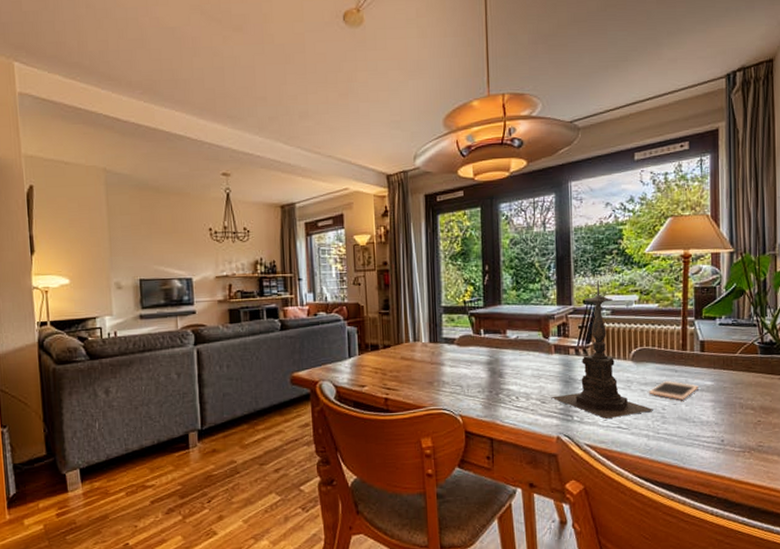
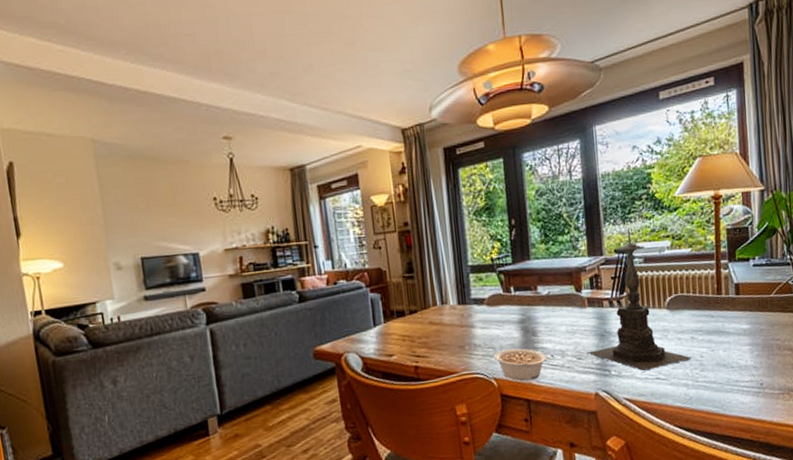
legume: none [460,388,512,420] -> present [493,348,547,381]
cell phone: present [648,381,698,400] -> none [685,326,735,346]

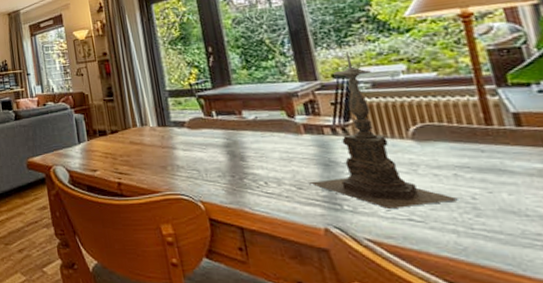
legume: present [493,348,547,381] -> none [198,173,260,207]

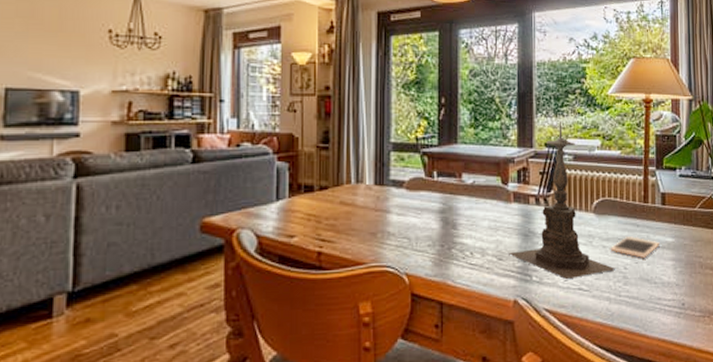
cell phone: none [445,163,524,187] -> present [610,236,660,258]

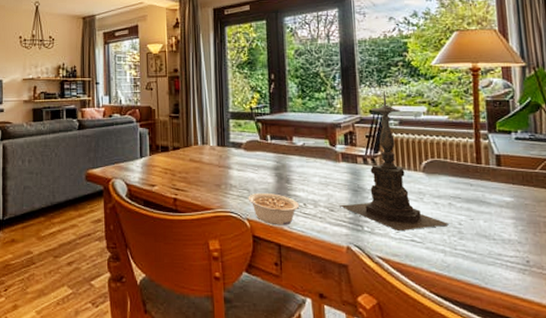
legume: none [408,242,466,280] -> present [248,193,300,226]
cell phone: present [610,236,660,258] -> none [442,195,497,215]

